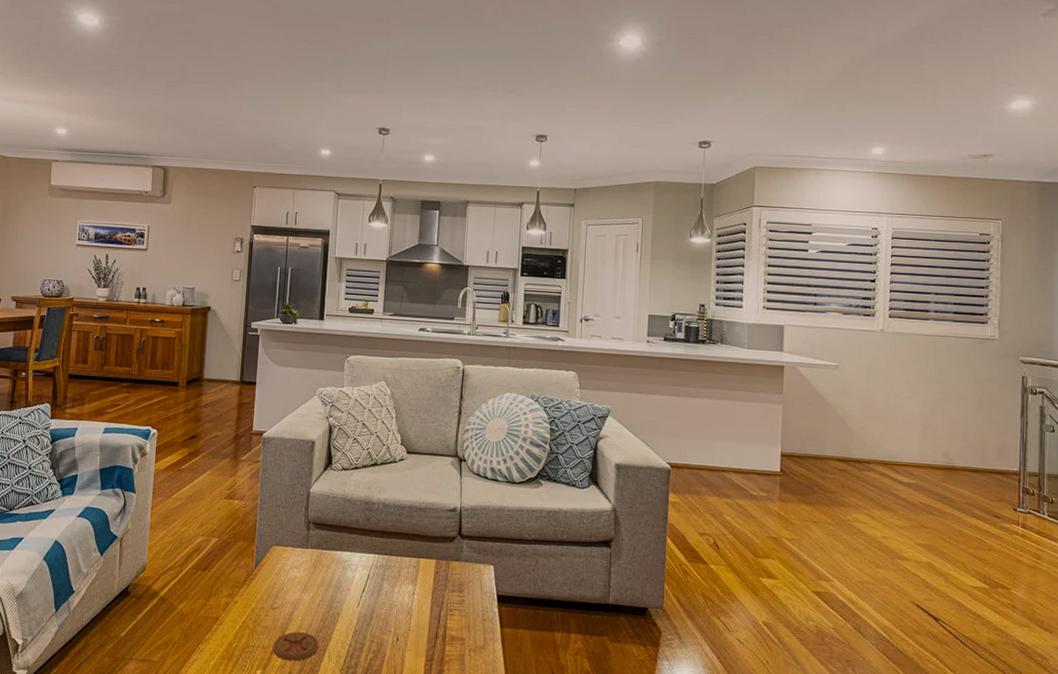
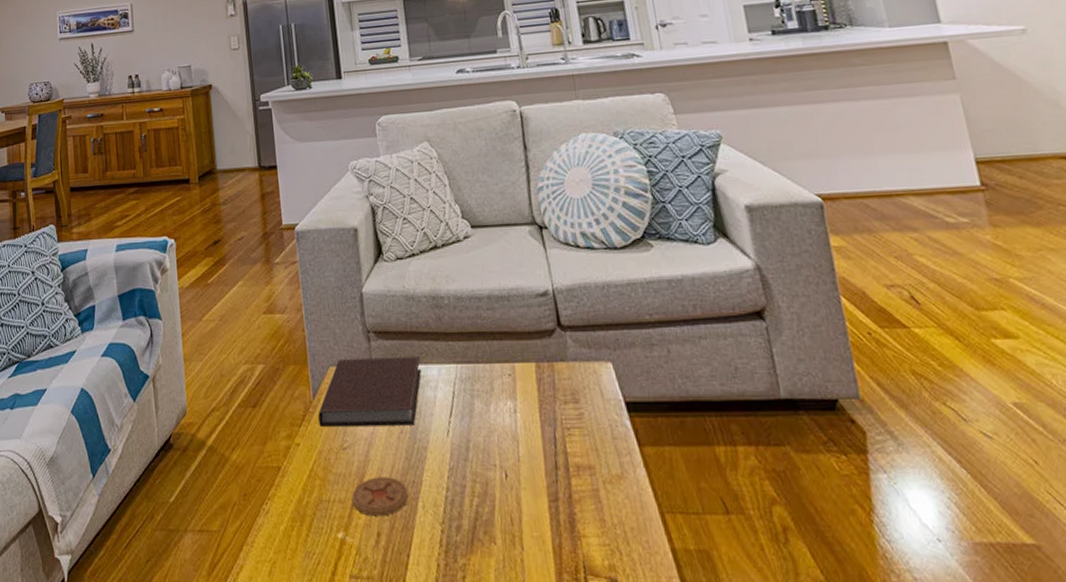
notebook: none [256,540,348,597] -> present [318,356,422,426]

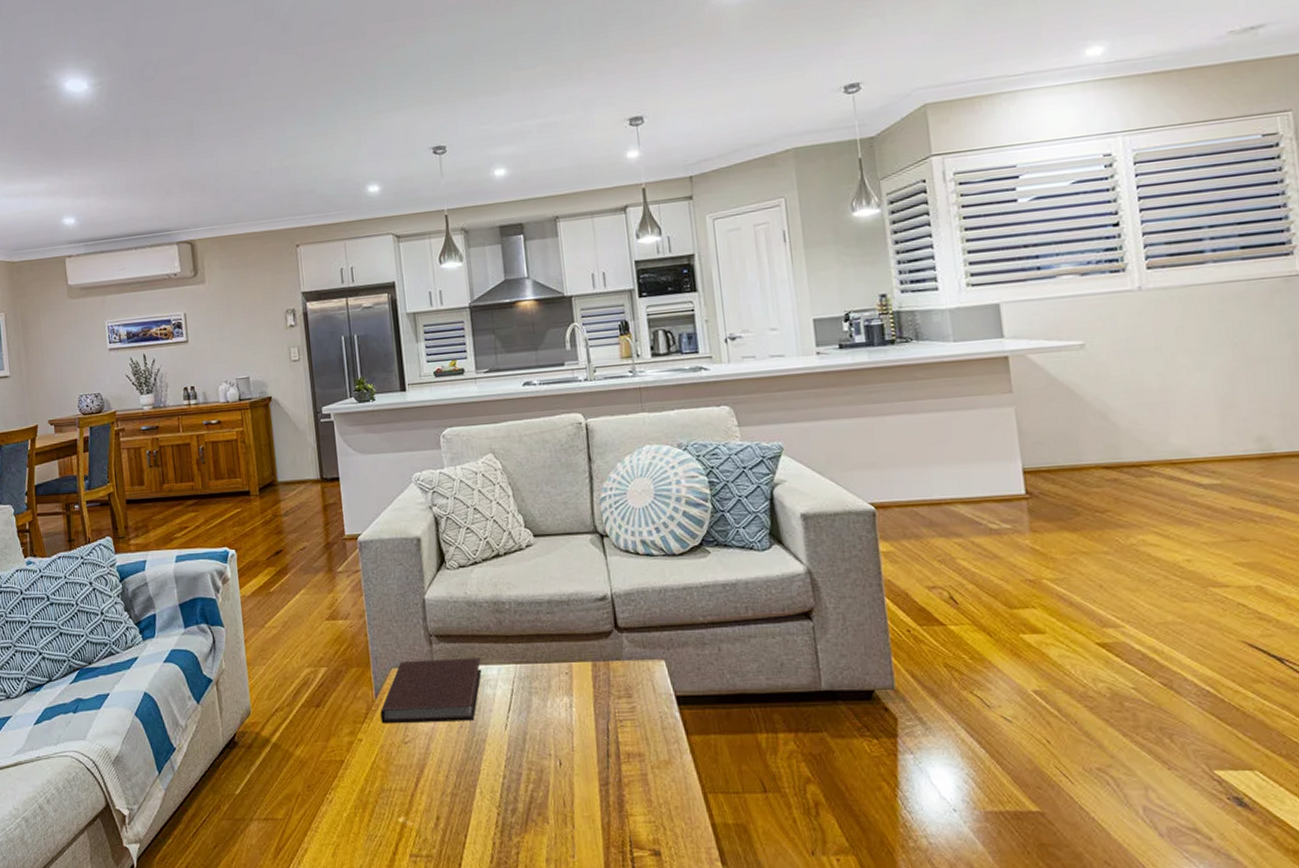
coaster: present [351,477,409,516] -> none [412,767,467,802]

